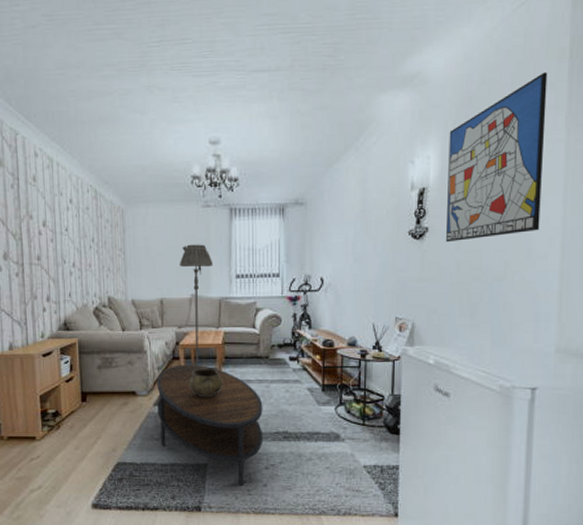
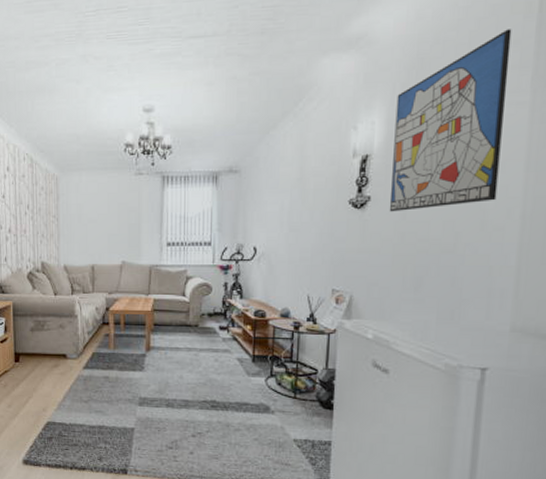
coffee table: present [157,364,263,487] -> none [87,330,191,453]
floor lamp: present [179,244,214,367] -> none [110,212,145,333]
decorative bowl: present [189,368,223,398] -> none [118,334,152,363]

